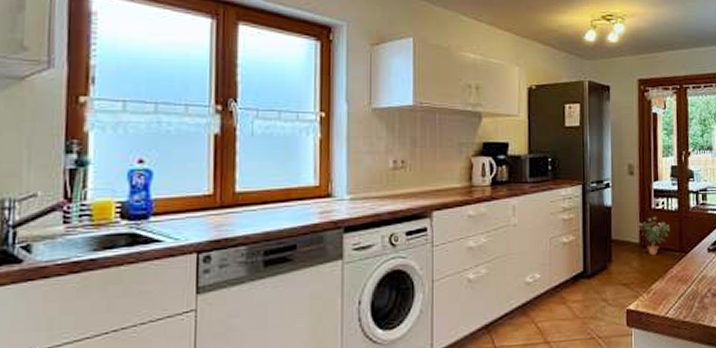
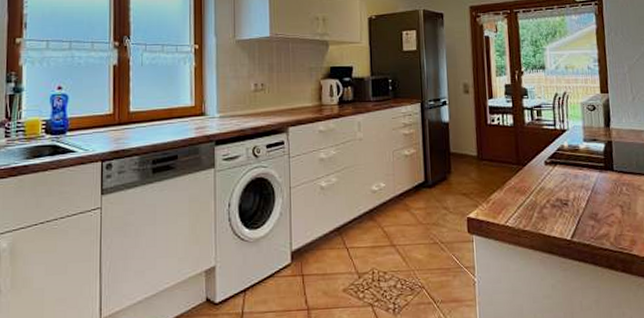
potted plant: present [637,216,671,256] -> none [474,131,507,168]

